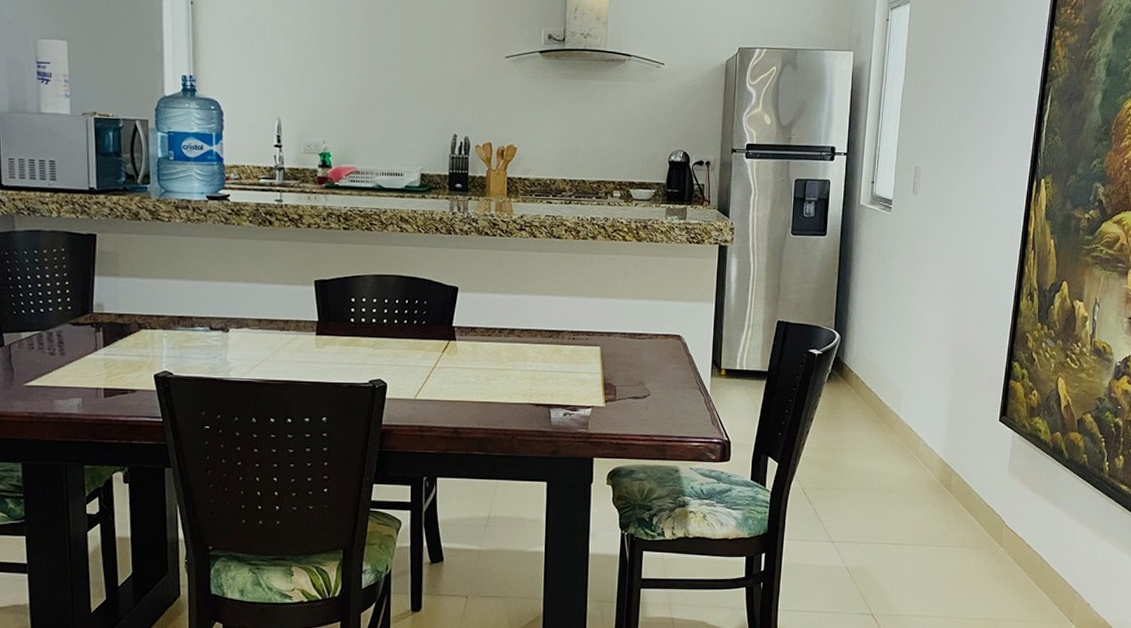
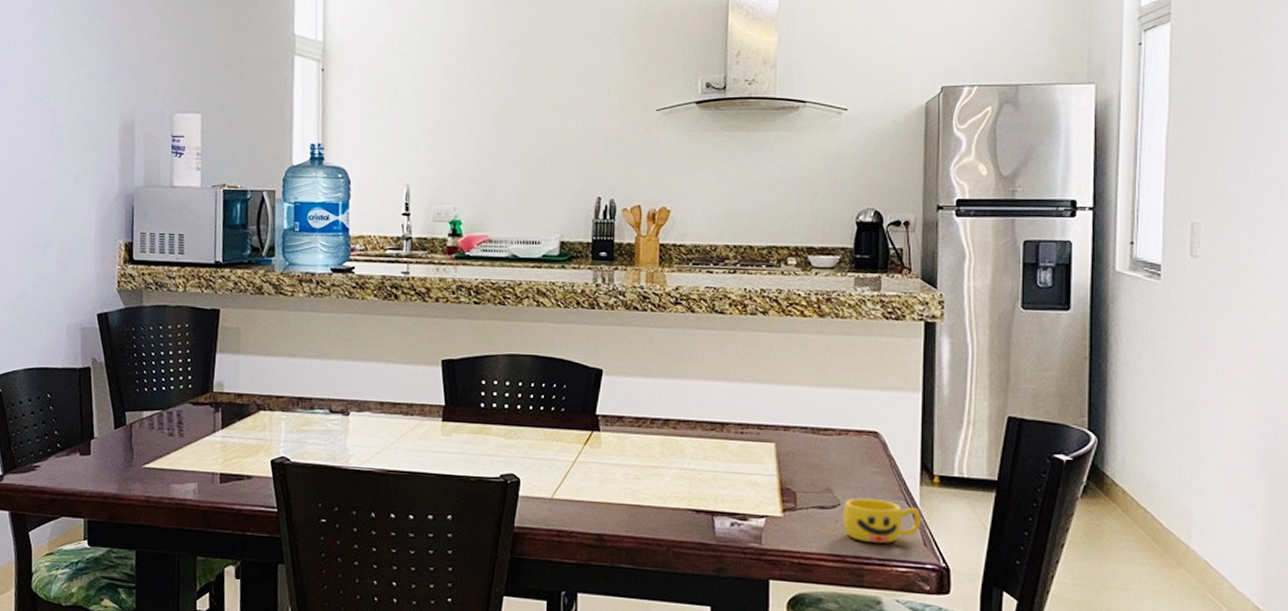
cup: none [651,389,711,425] -> present [842,498,921,544]

